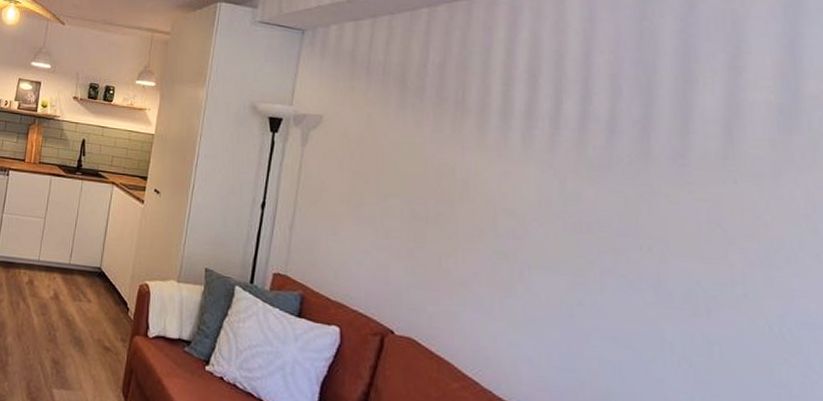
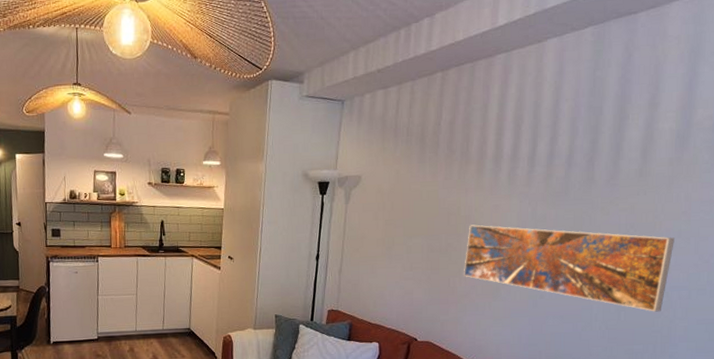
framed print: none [461,192,794,357] -> present [464,224,674,312]

